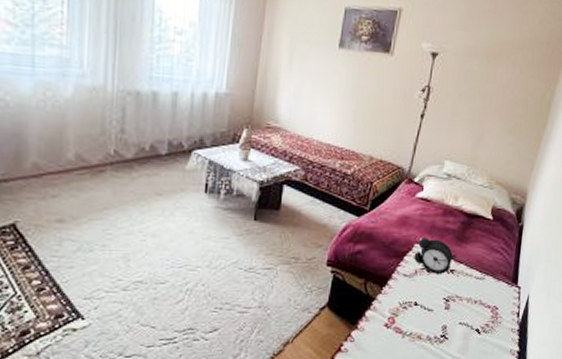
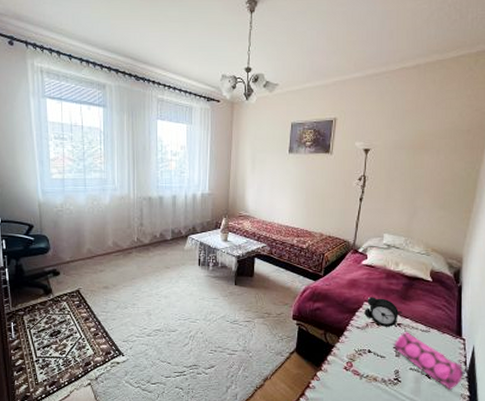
pencil case: none [443,280,520,345] -> present [393,332,468,390]

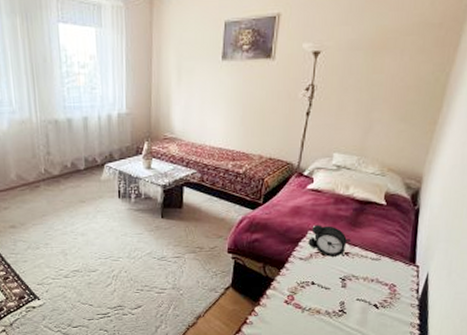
pencil case: present [393,332,468,390] -> none [339,261,419,319]

